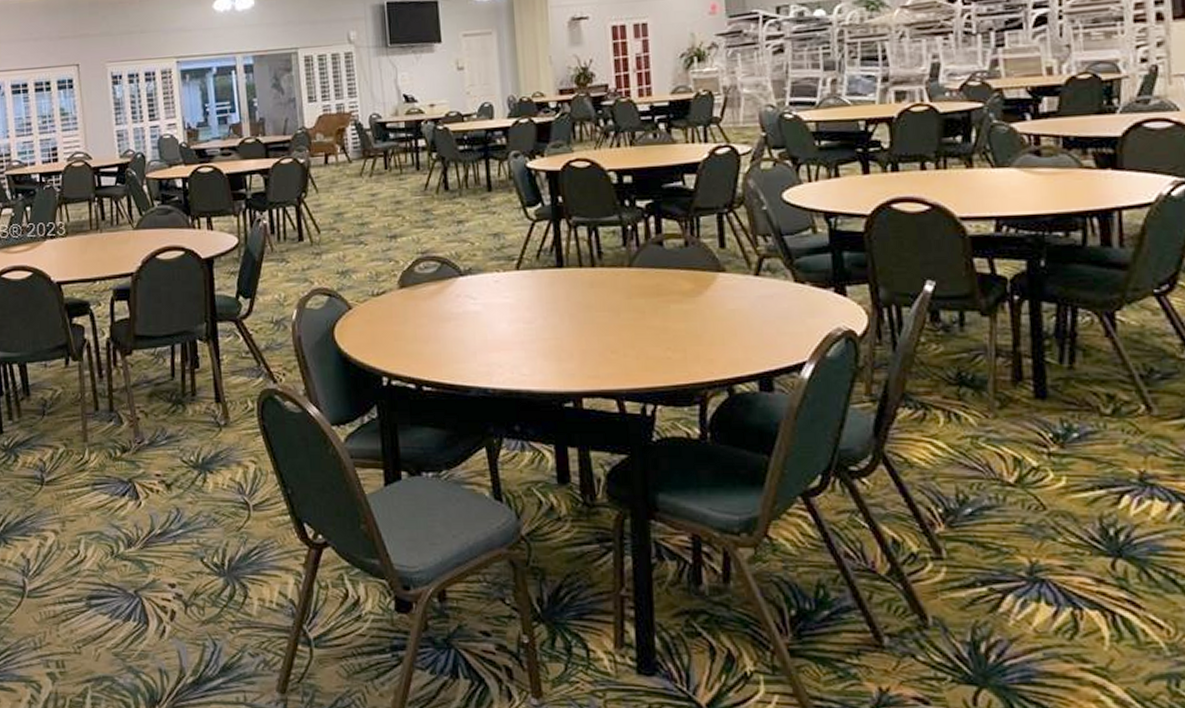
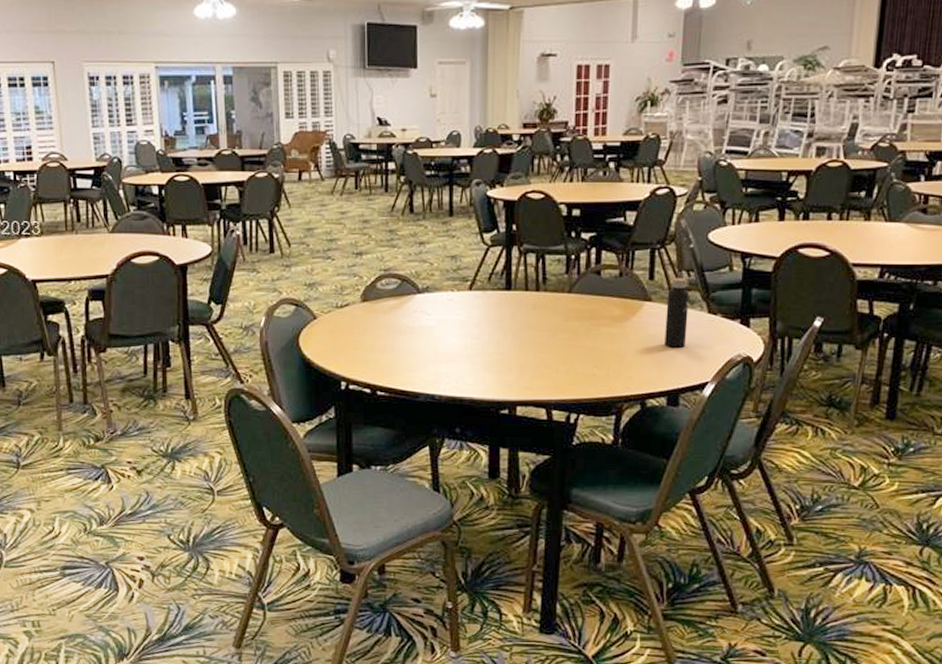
water bottle: none [743,237,773,324] -> present [664,272,689,348]

